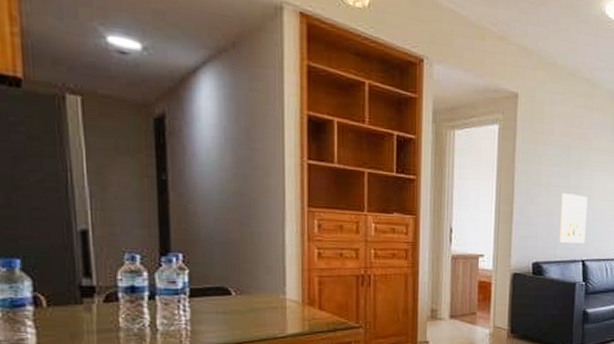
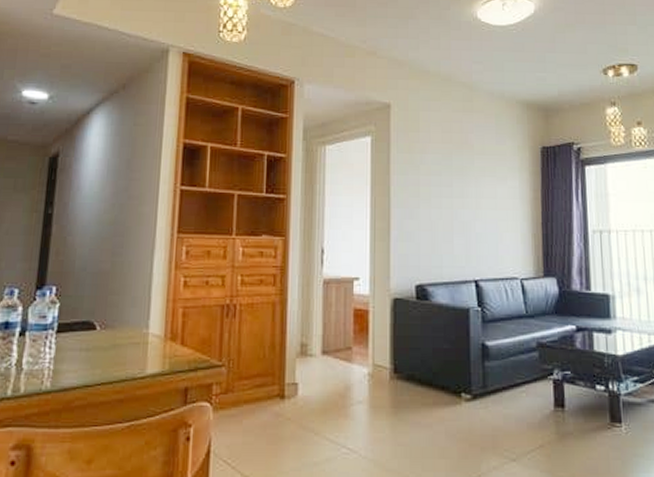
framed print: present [559,193,588,244] -> none [445,204,476,262]

